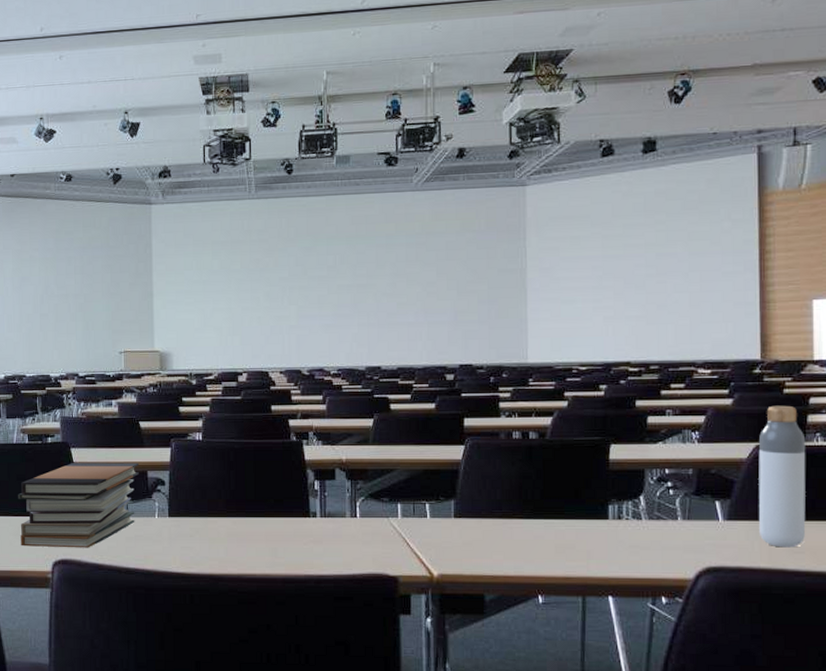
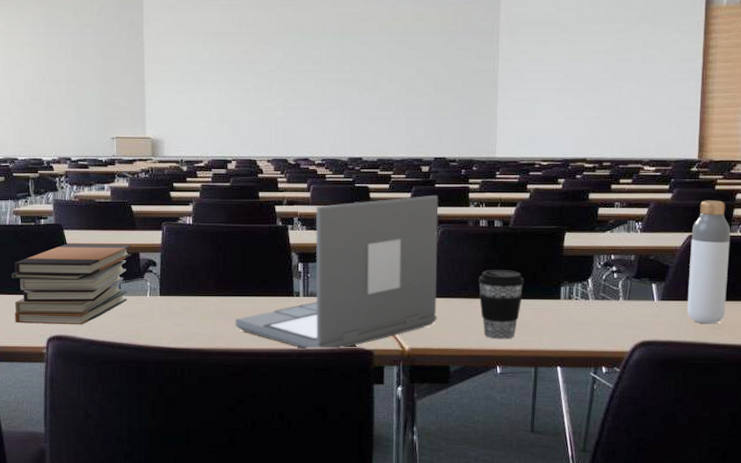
laptop: none [247,406,468,576] -> present [235,196,439,350]
coffee cup: none [513,487,566,565] -> present [478,270,524,339]

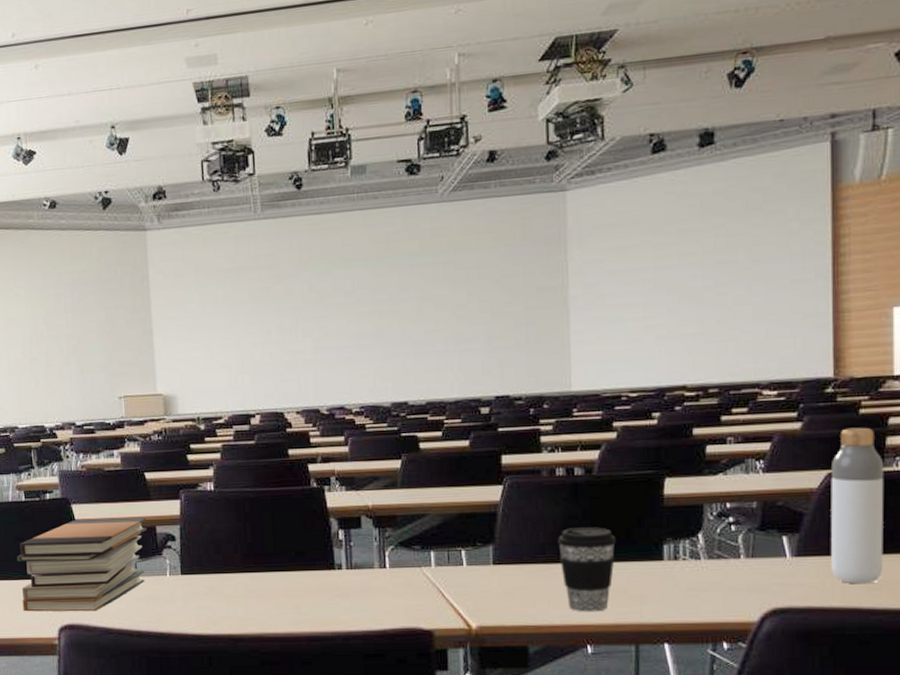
laptop: present [235,196,439,350] -> none [268,442,509,632]

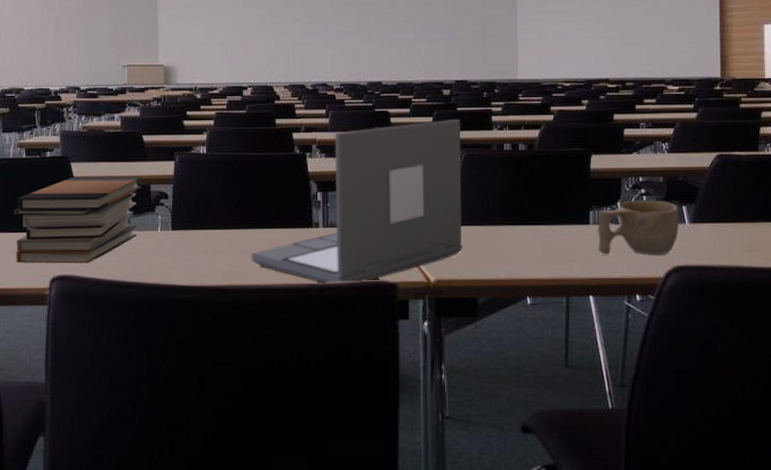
laptop: none [268,442,509,632] -> present [251,119,463,284]
coffee cup: present [558,527,616,612] -> none [504,195,552,268]
cup: none [673,530,779,596] -> present [598,200,680,255]
bottle: present [830,427,884,584] -> none [719,119,759,247]

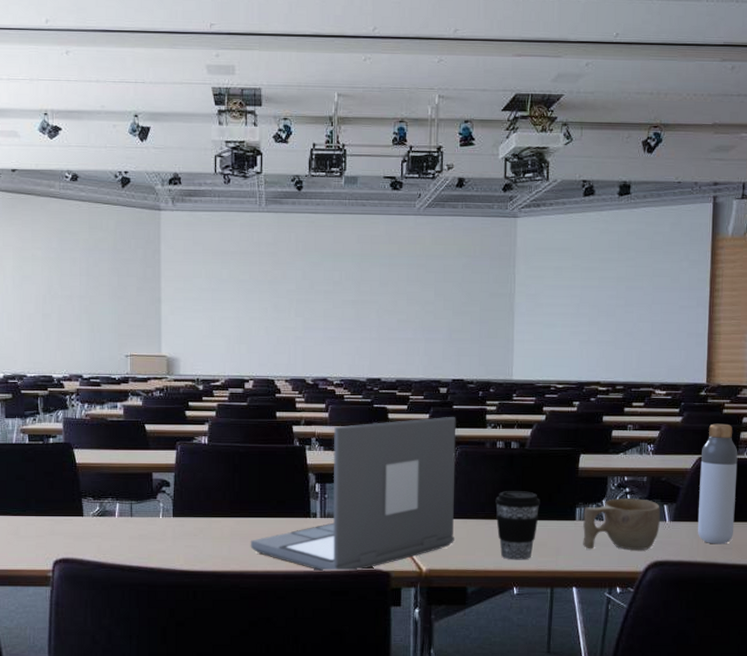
book stack: present [13,176,143,264] -> none [16,464,145,547]
coffee cup: none [504,195,552,268] -> present [495,491,540,560]
bottle: none [719,119,759,247] -> present [697,423,738,544]

